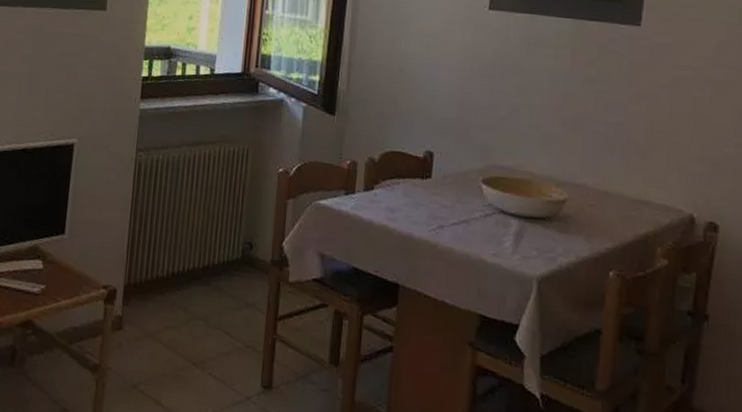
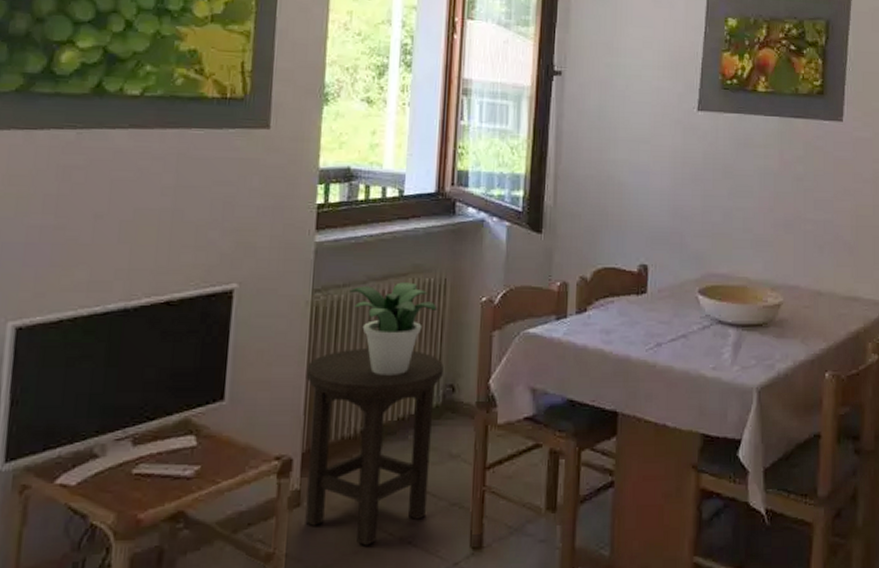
stool: none [125,202,244,371] -> present [305,349,443,546]
potted plant: none [166,149,240,229] -> present [349,282,438,375]

